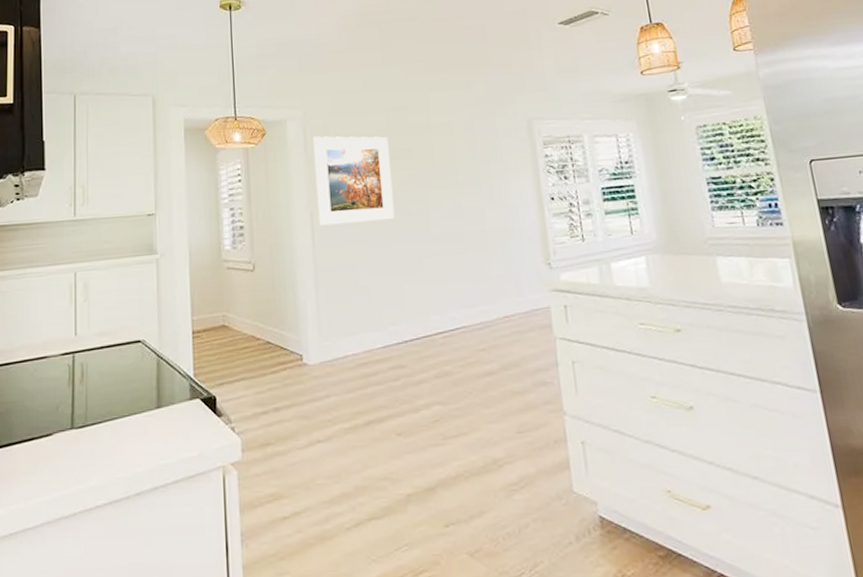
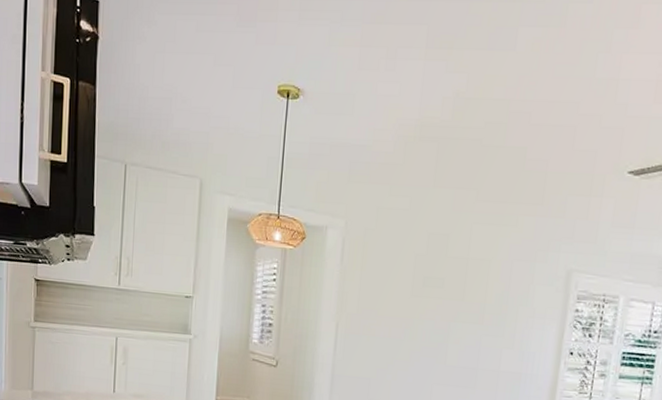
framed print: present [313,136,395,226] -> none [343,249,424,344]

